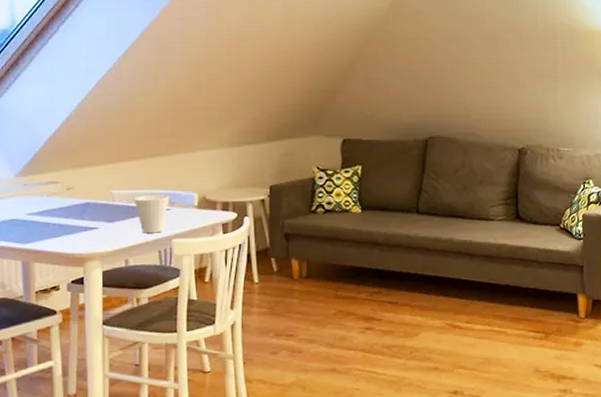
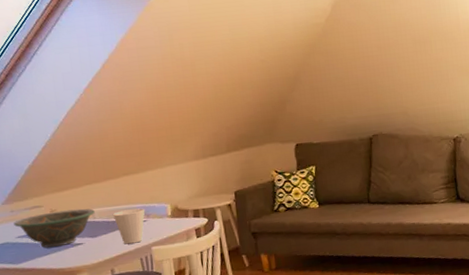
decorative bowl: none [26,189,115,229] -> present [14,208,95,248]

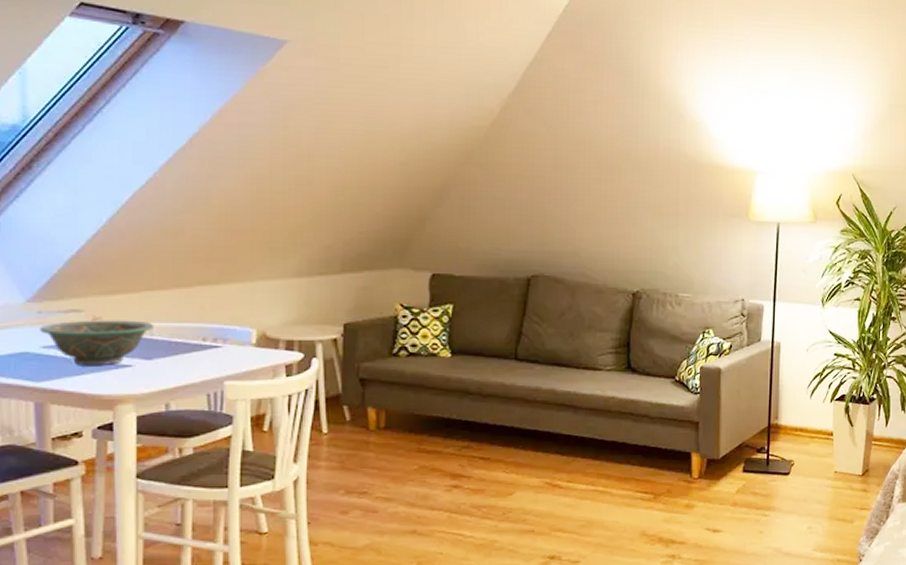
cup: present [112,208,145,245] -> none [177,329,222,374]

